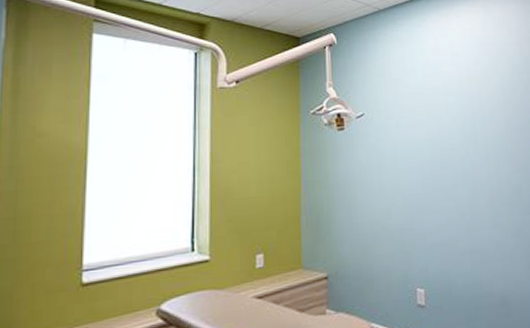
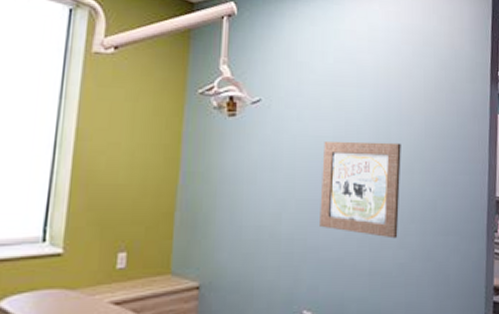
wall art: none [421,139,491,221] -> present [320,141,401,239]

